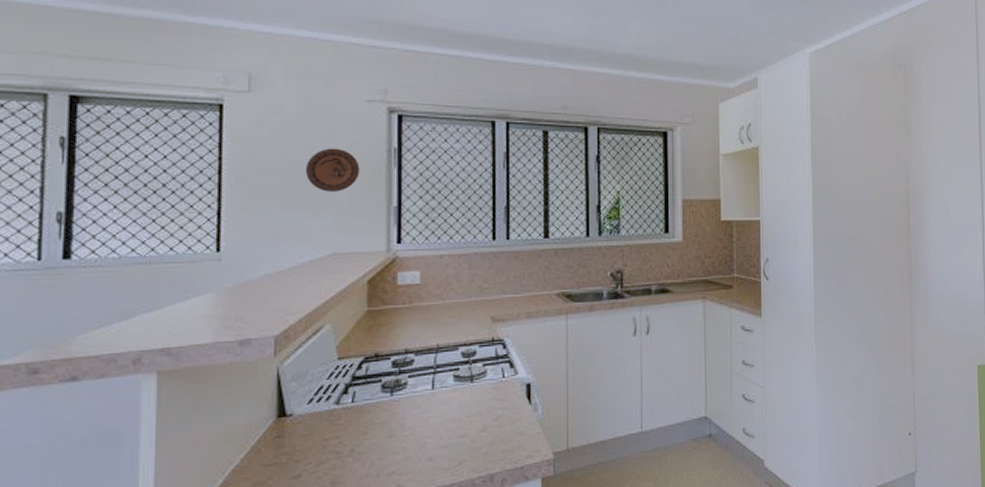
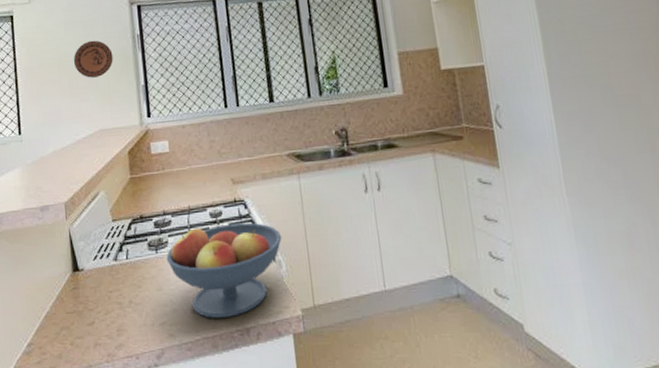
fruit bowl: none [403,363,541,466] -> present [166,222,282,318]

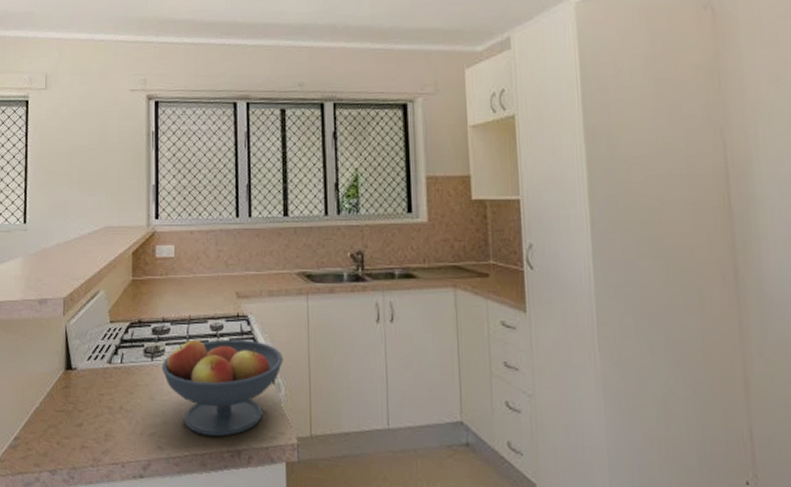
decorative plate: present [73,40,113,78] -> none [85,133,126,172]

